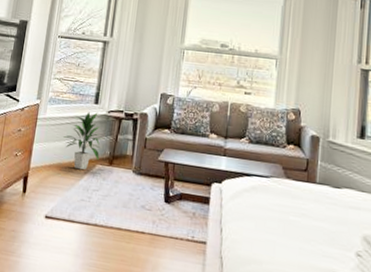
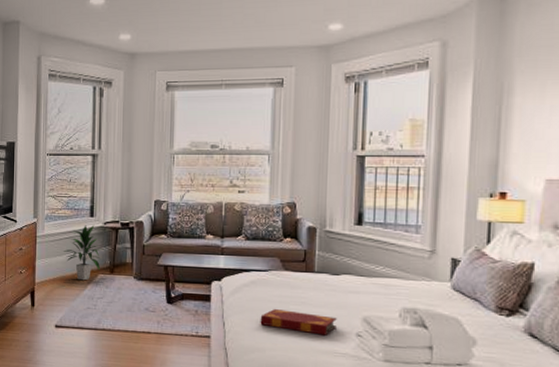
hardback book: none [258,219,337,252] -> present [260,309,337,336]

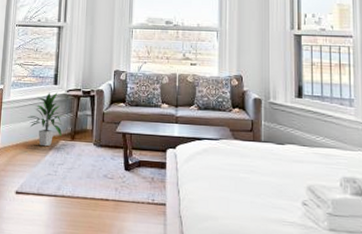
hardback book: present [260,309,337,336] -> none [213,177,284,204]

